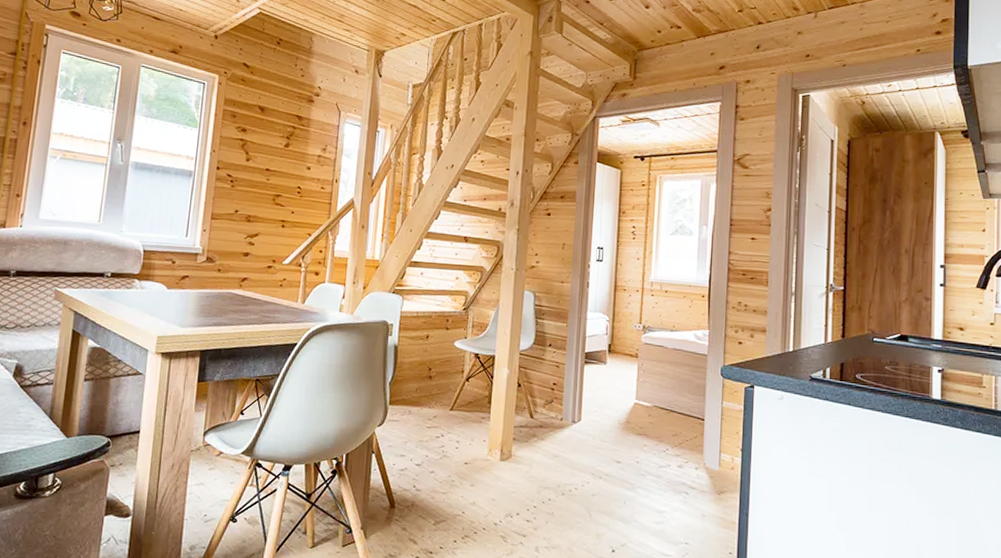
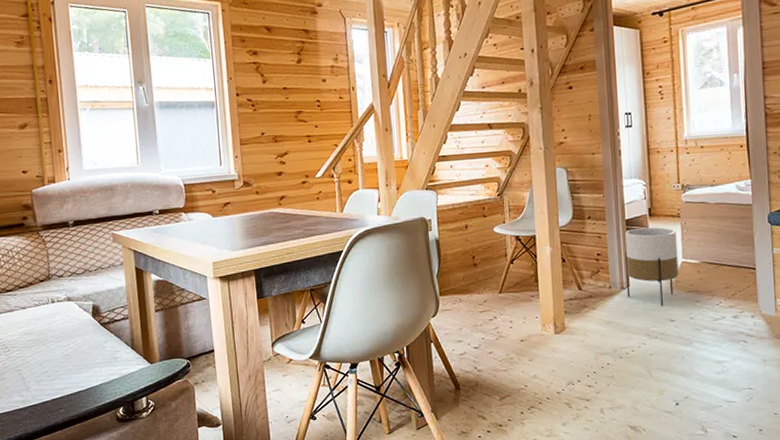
planter: none [577,362,633,446] -> present [624,227,679,306]

